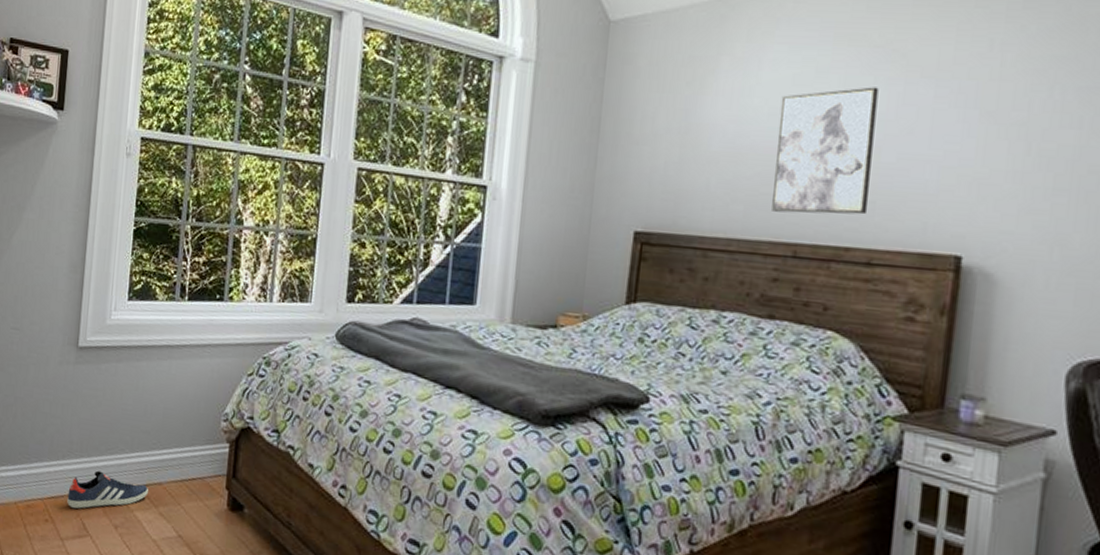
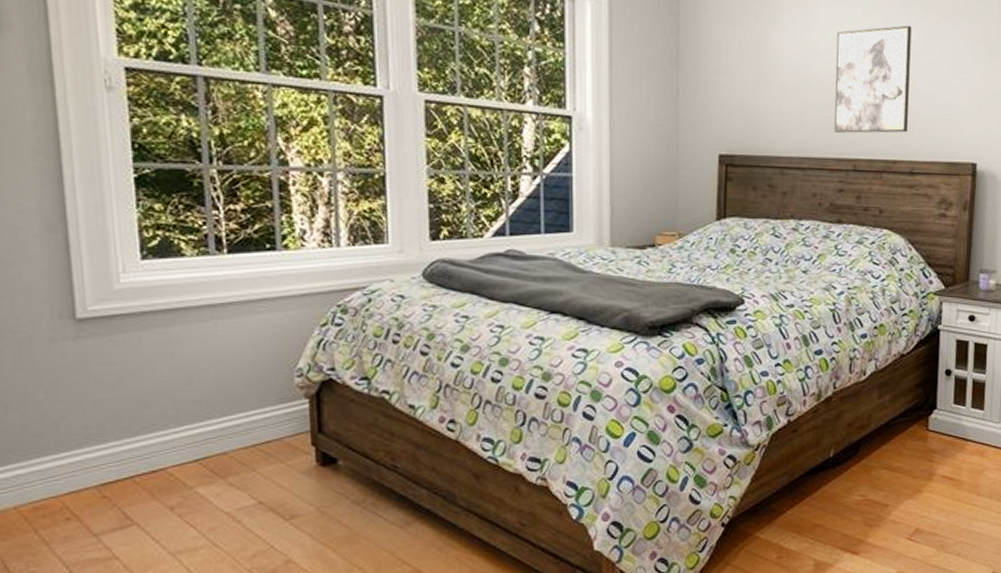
sneaker: present [67,470,148,509] -> none [94,453,210,499]

